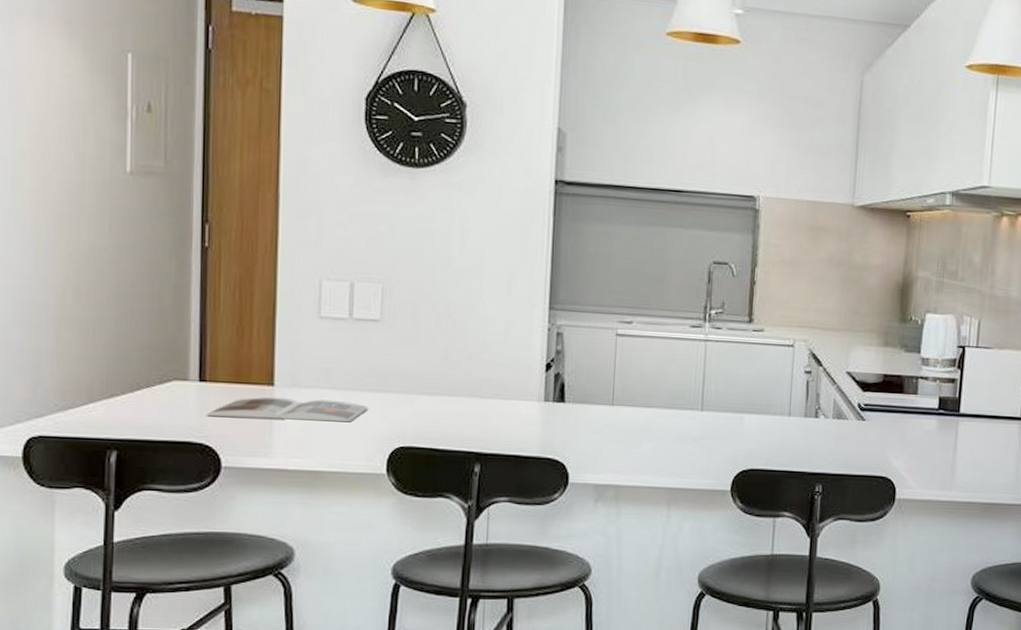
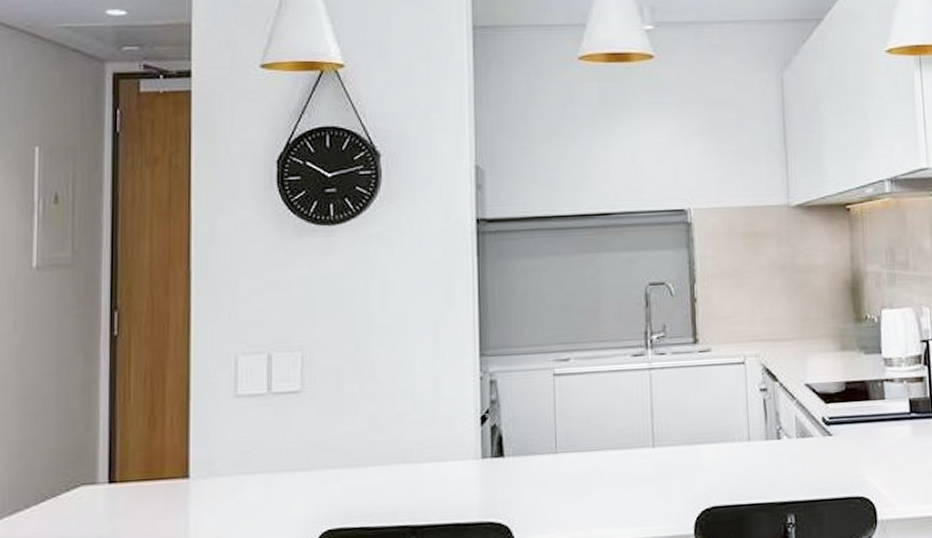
magazine: present [206,397,369,423] -> none [116,486,292,521]

